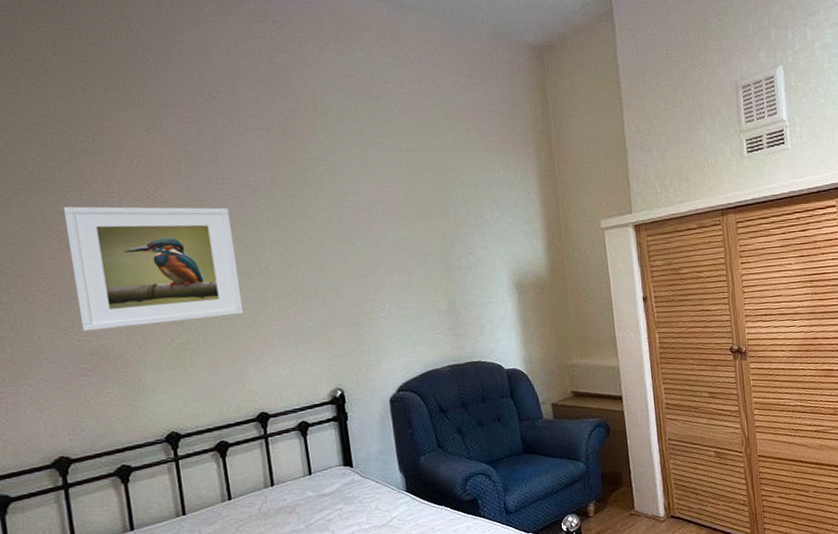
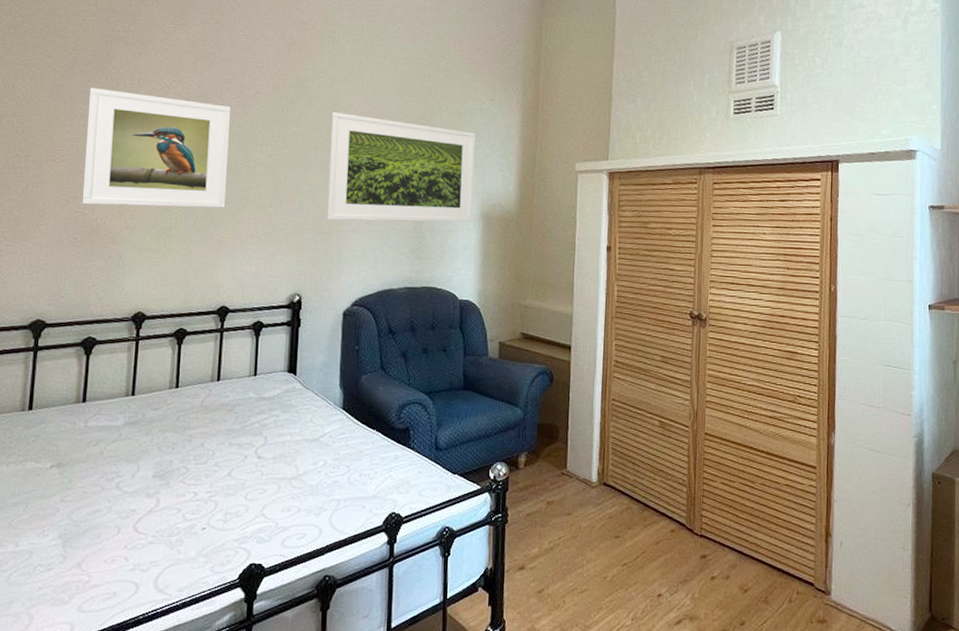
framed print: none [340,199,506,311] -> present [327,111,476,223]

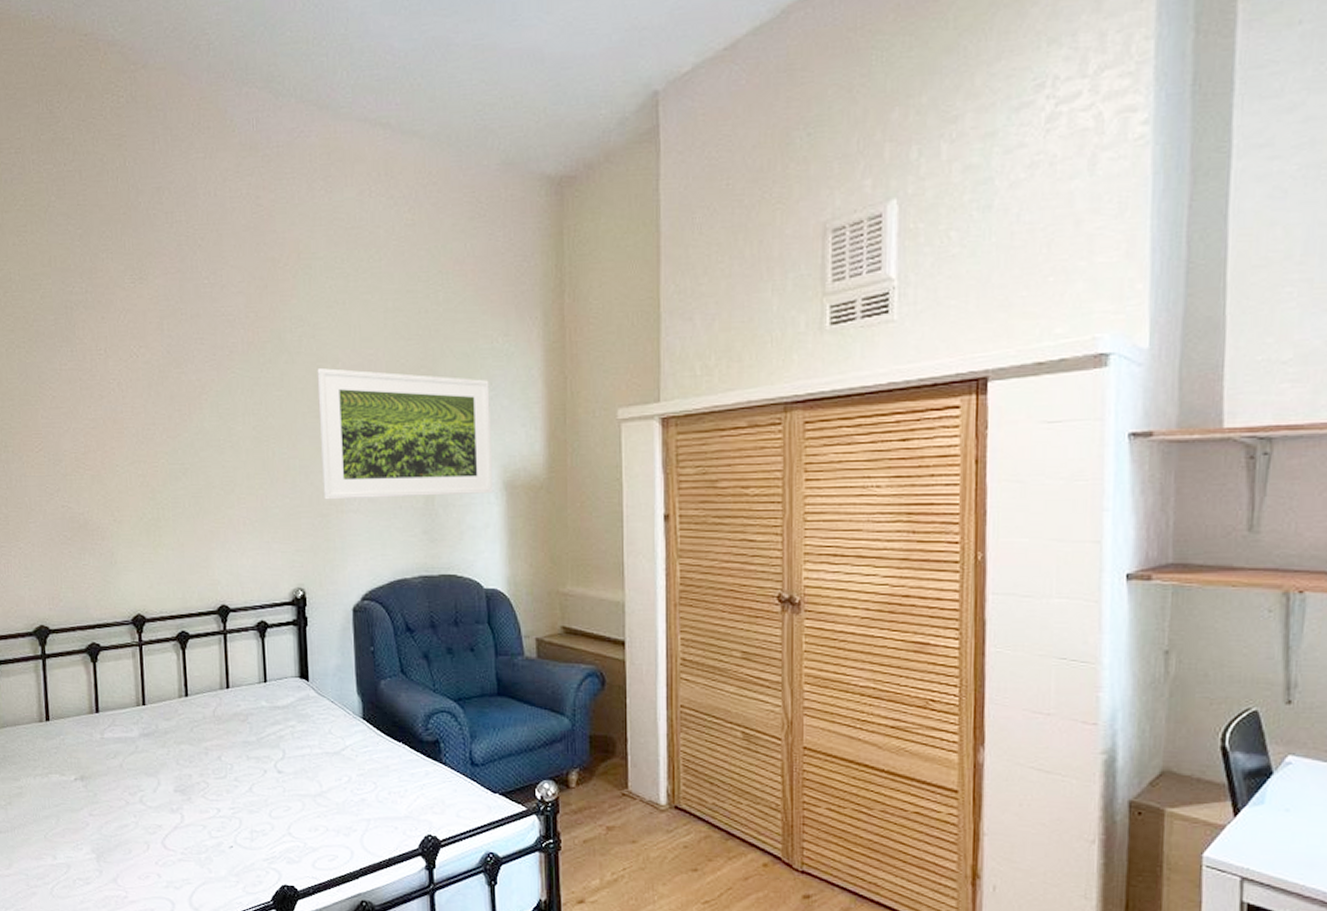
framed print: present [82,87,232,208] -> none [56,362,213,497]

